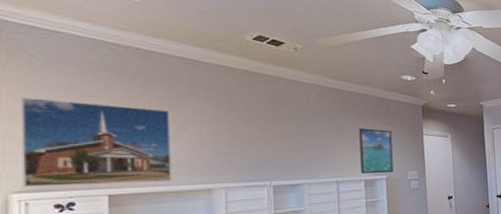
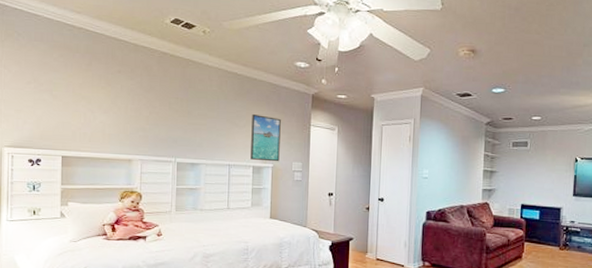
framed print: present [20,97,172,188] -> none [10,69,106,149]

